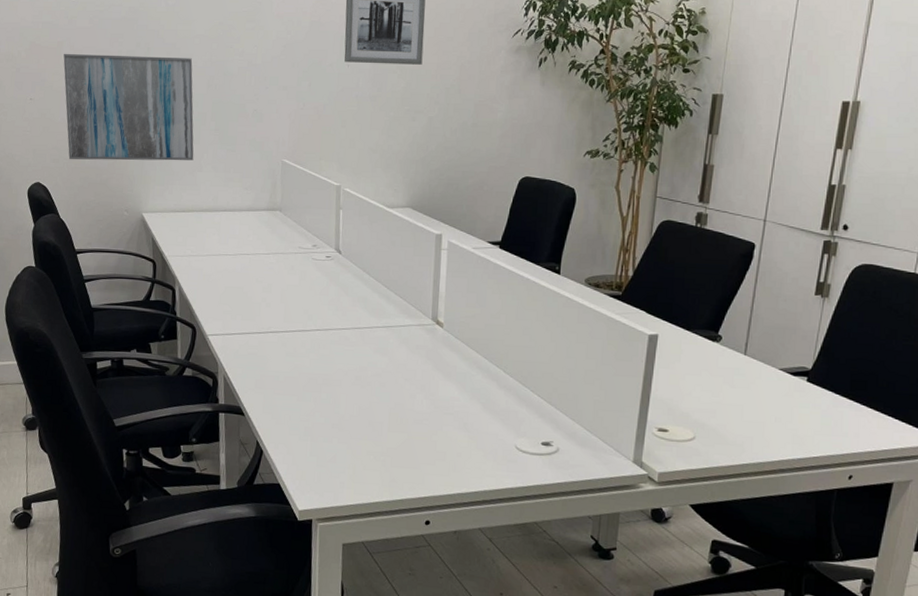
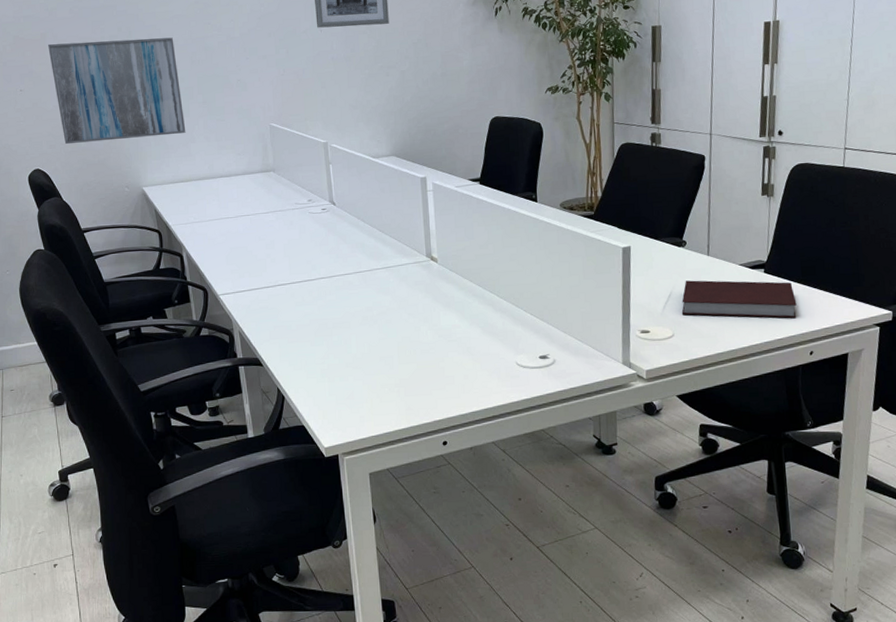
notebook: none [706,379,840,436] -> present [681,280,797,318]

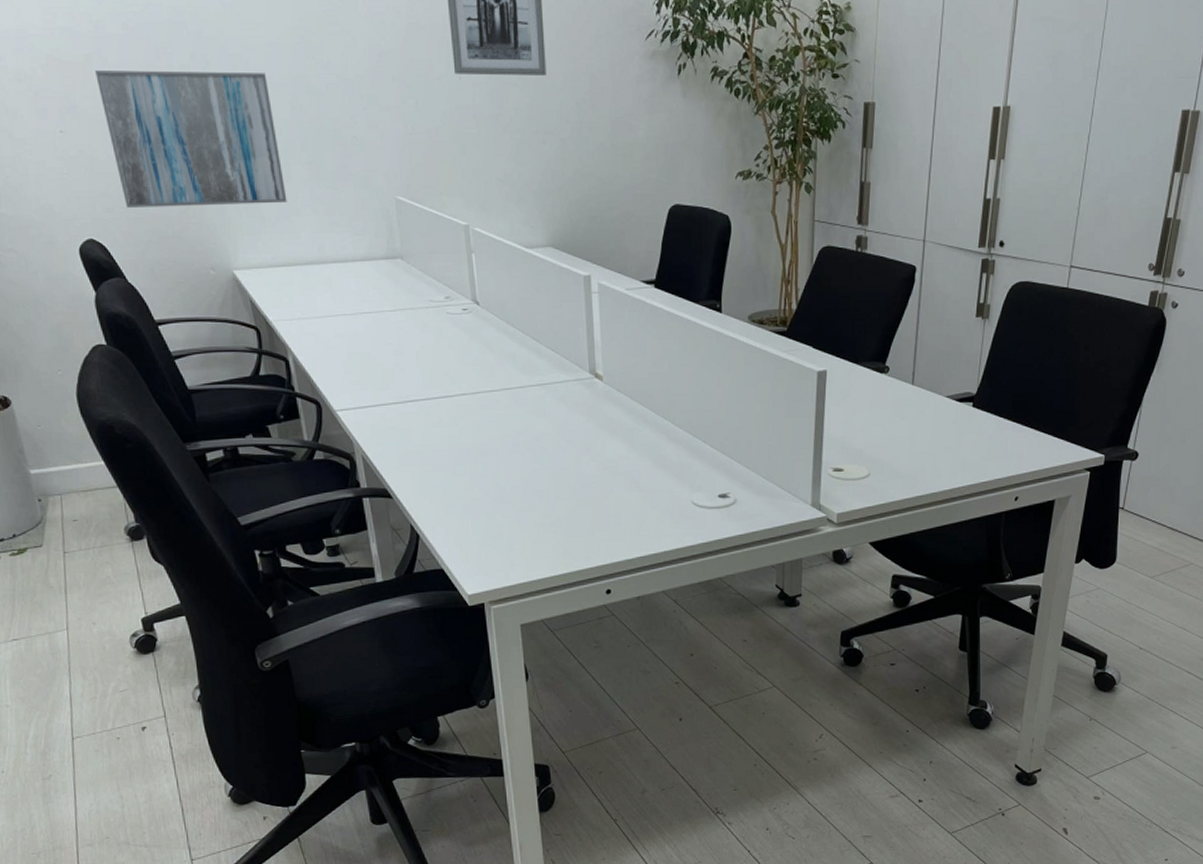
notebook: present [681,280,797,318] -> none [879,412,1005,459]

